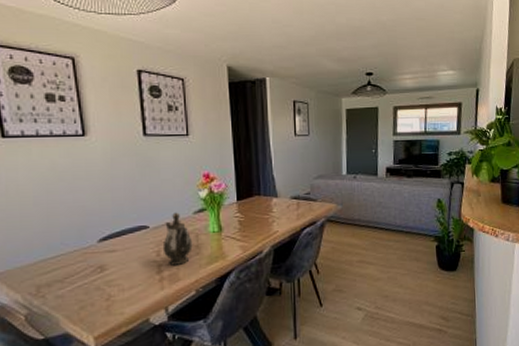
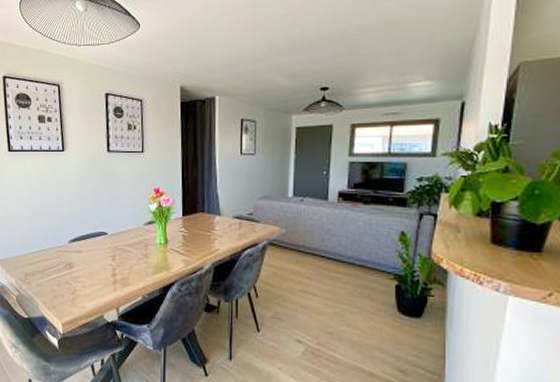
teapot: present [162,212,193,266] -> none [117,222,142,271]

